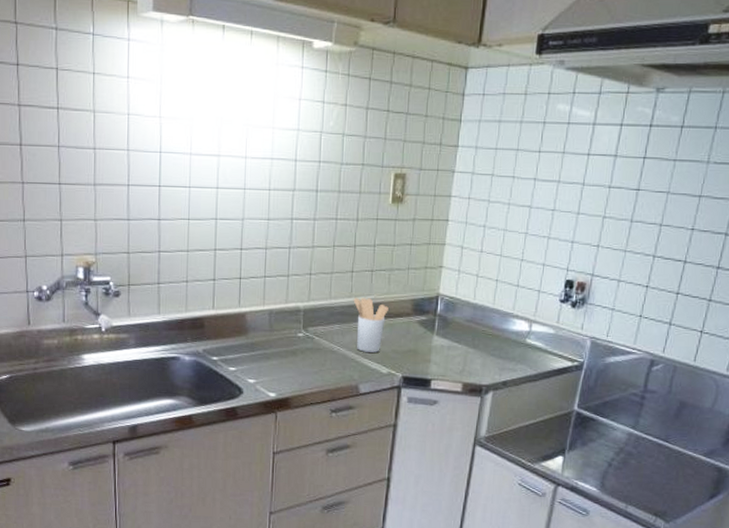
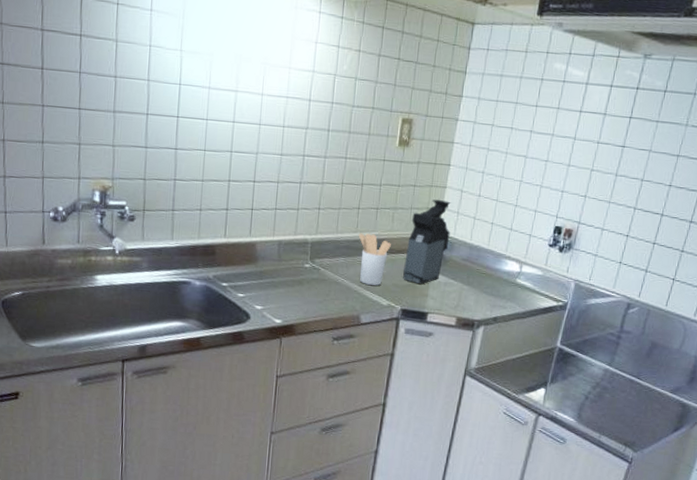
coffee maker: none [403,257,452,350] -> present [403,199,451,285]

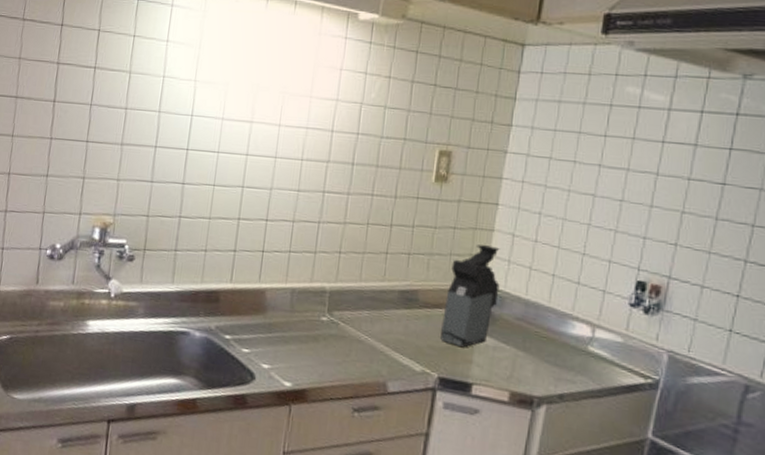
utensil holder: present [358,233,391,286] -> none [386,282,426,347]

